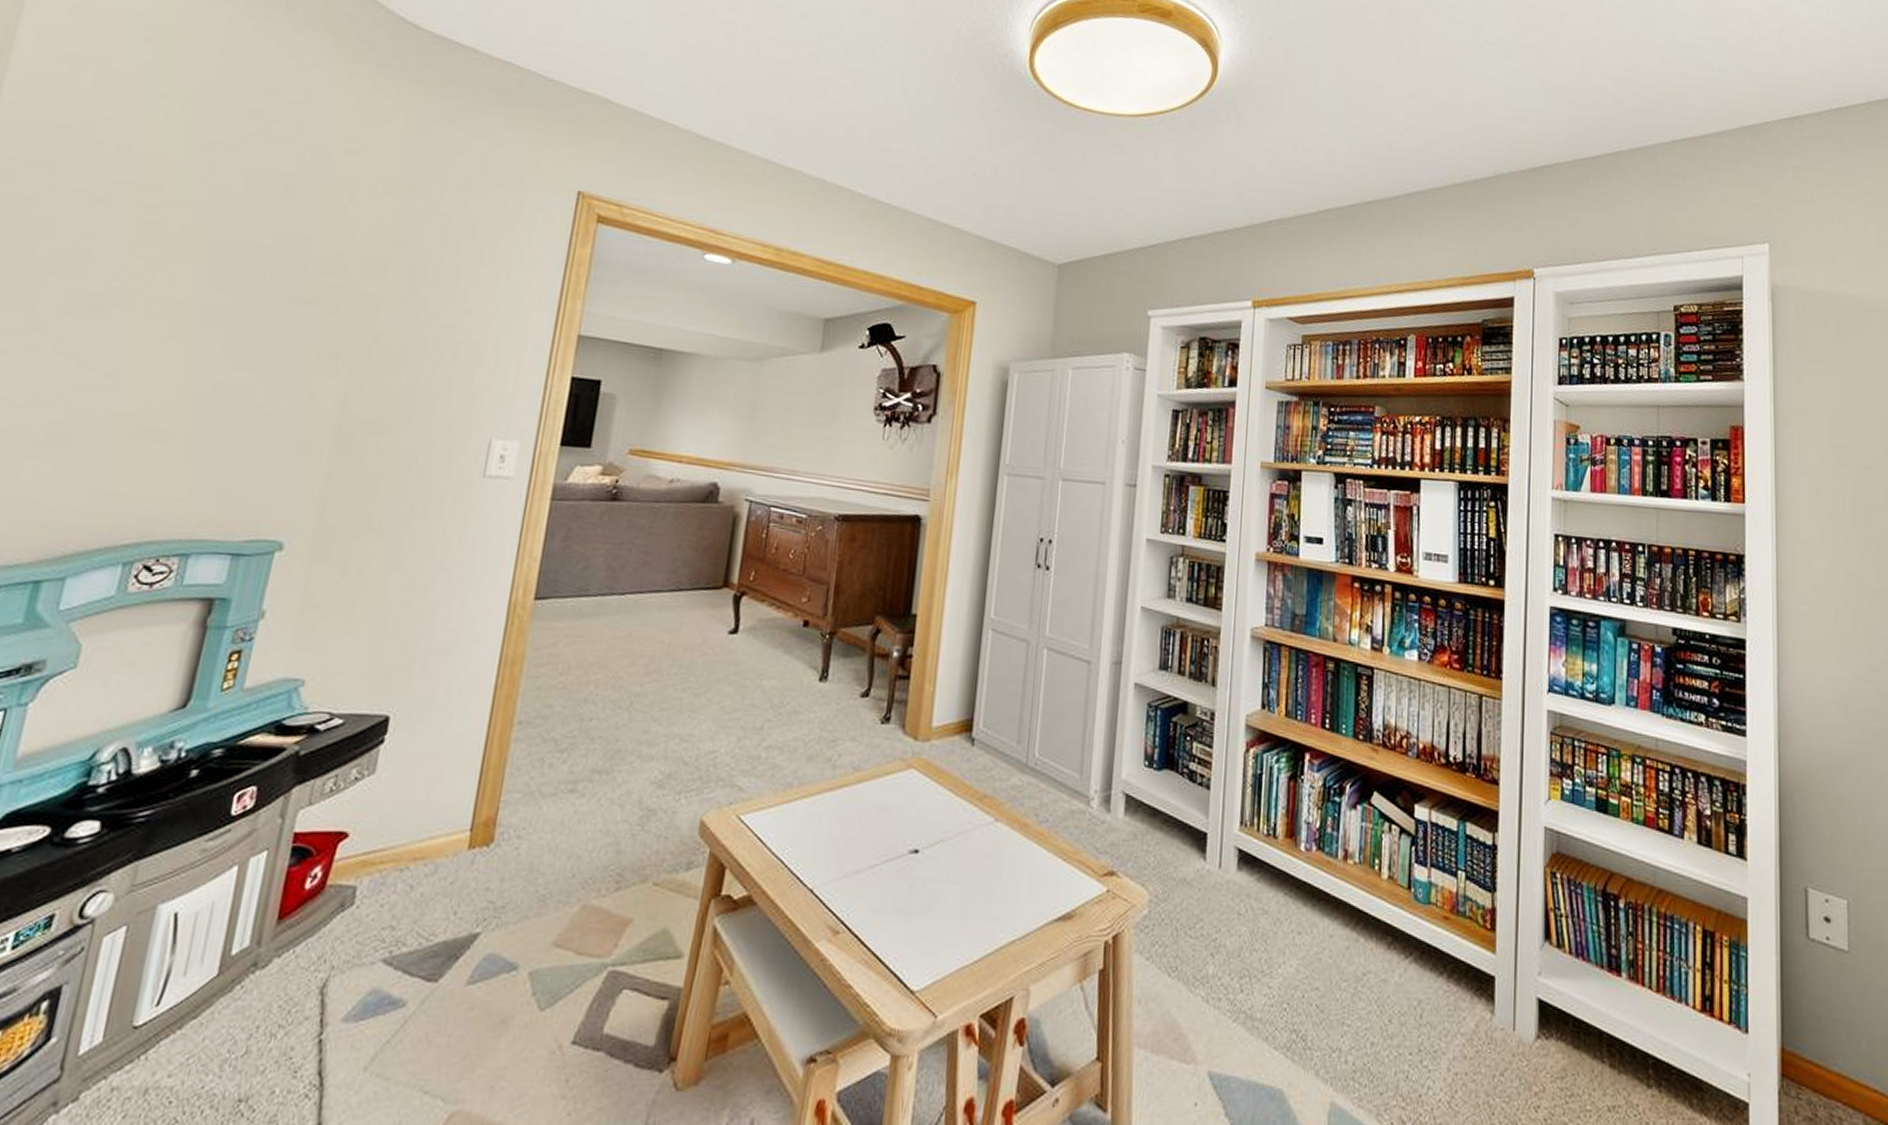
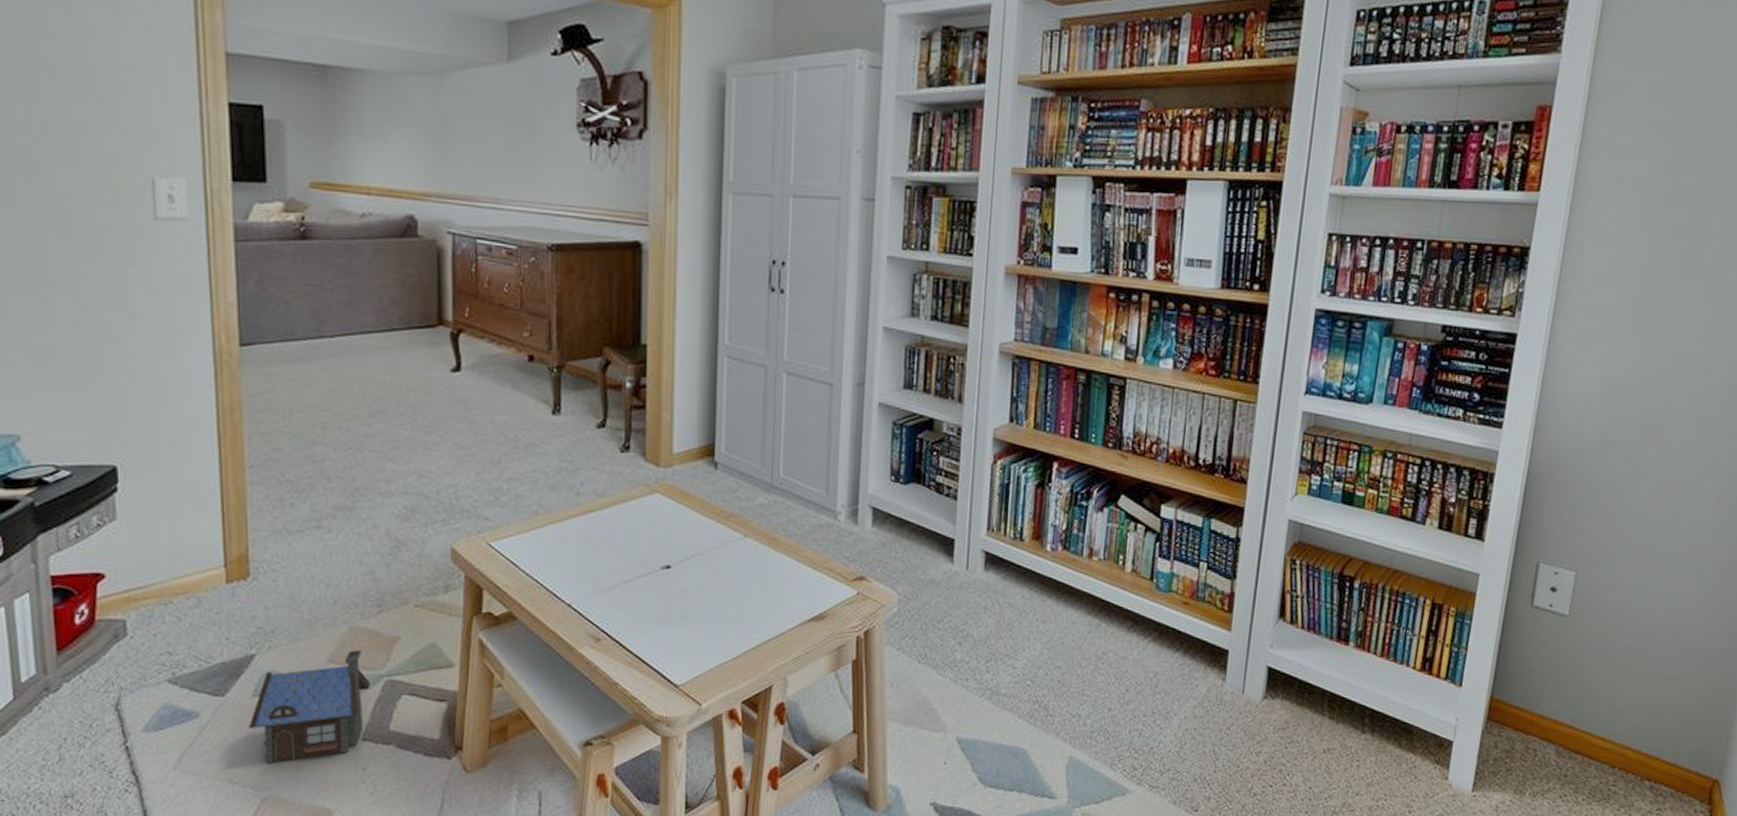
toy house: none [454,932,593,1069] -> present [248,649,370,764]

